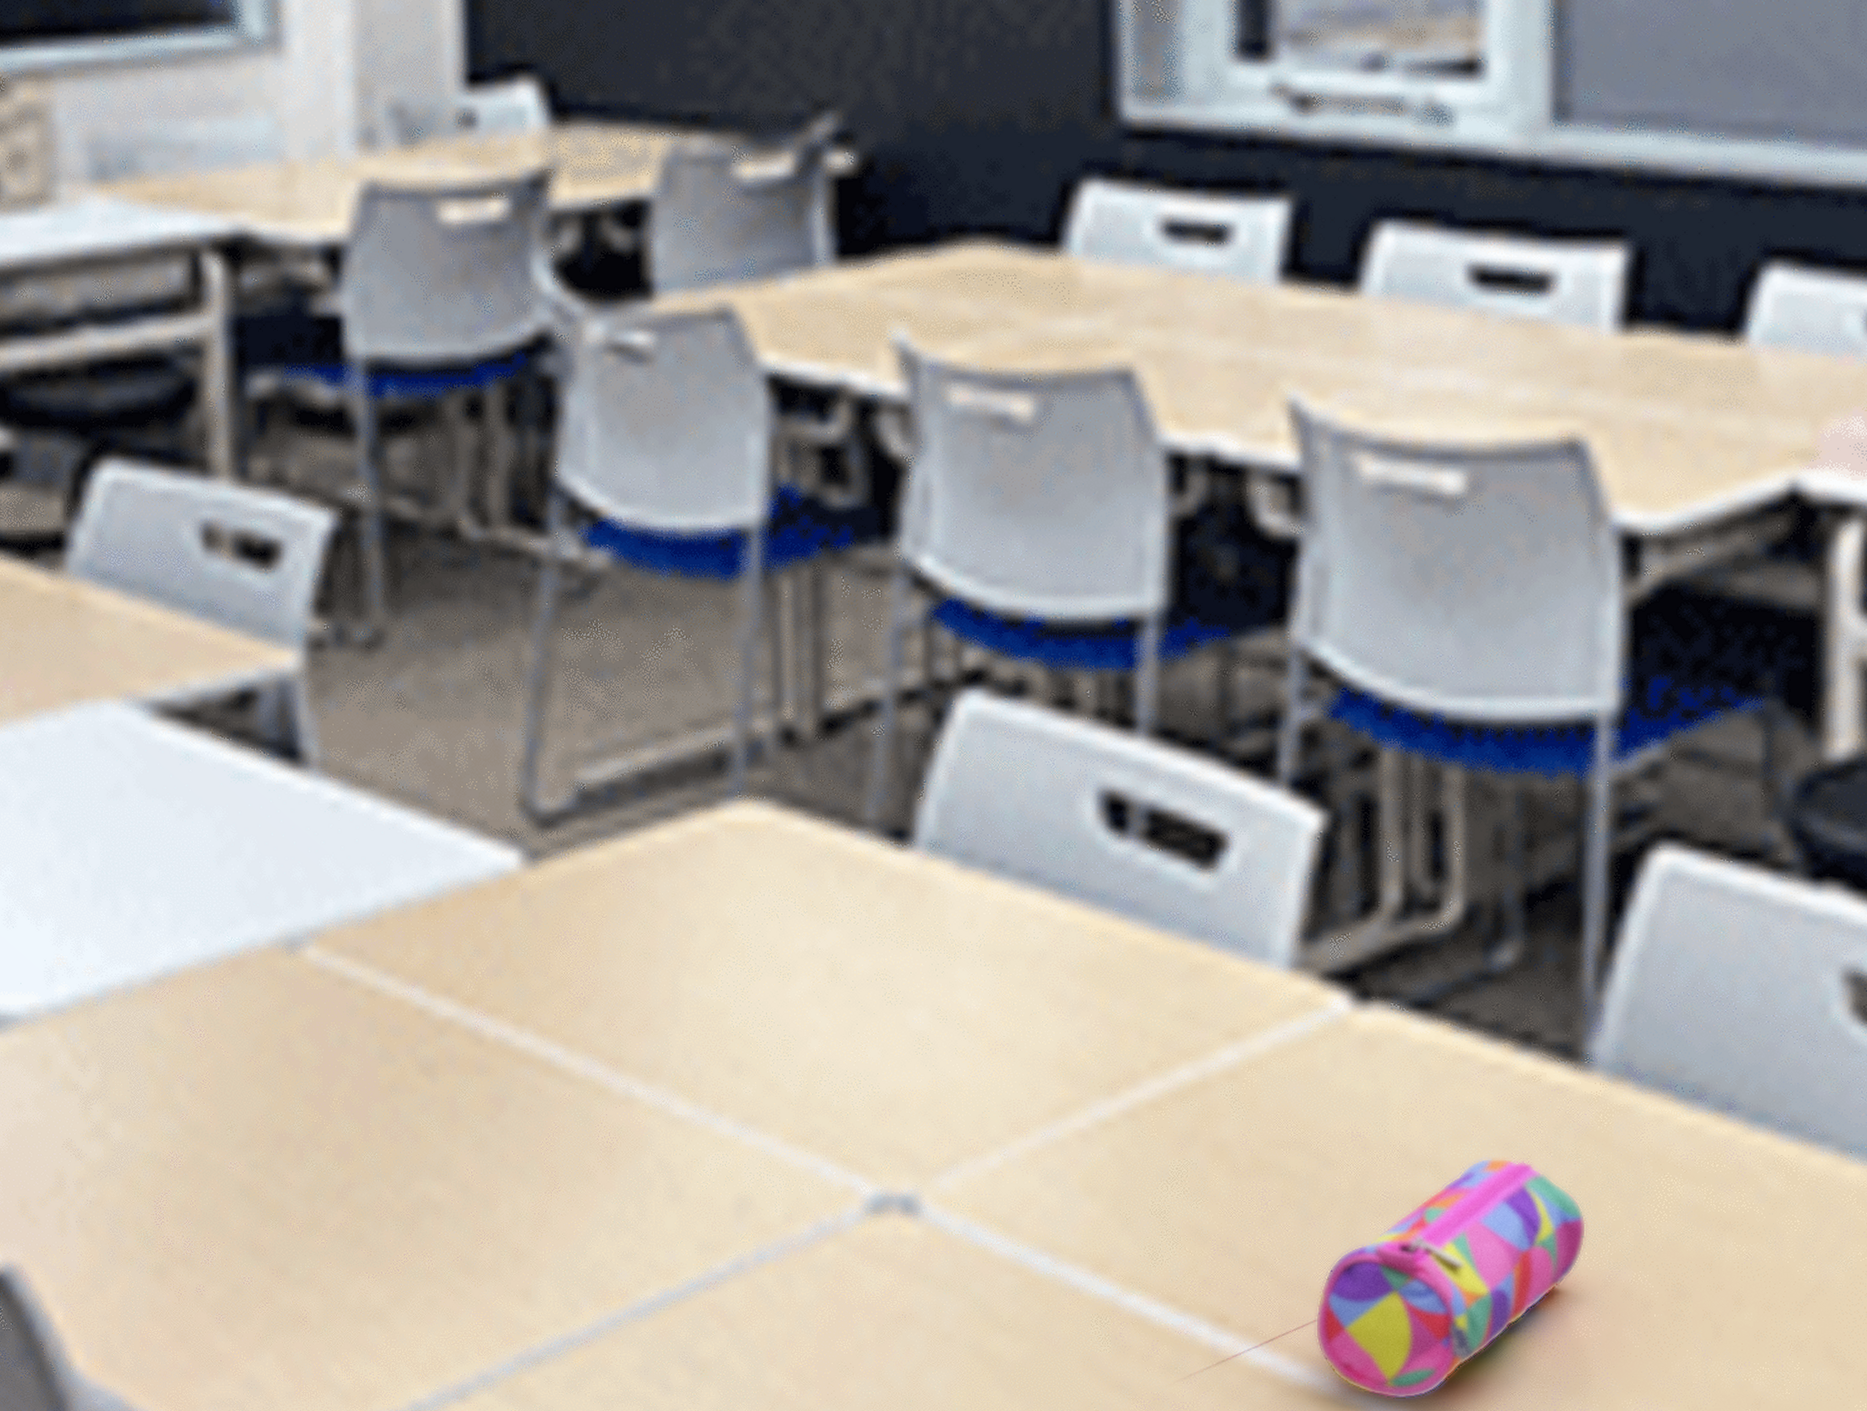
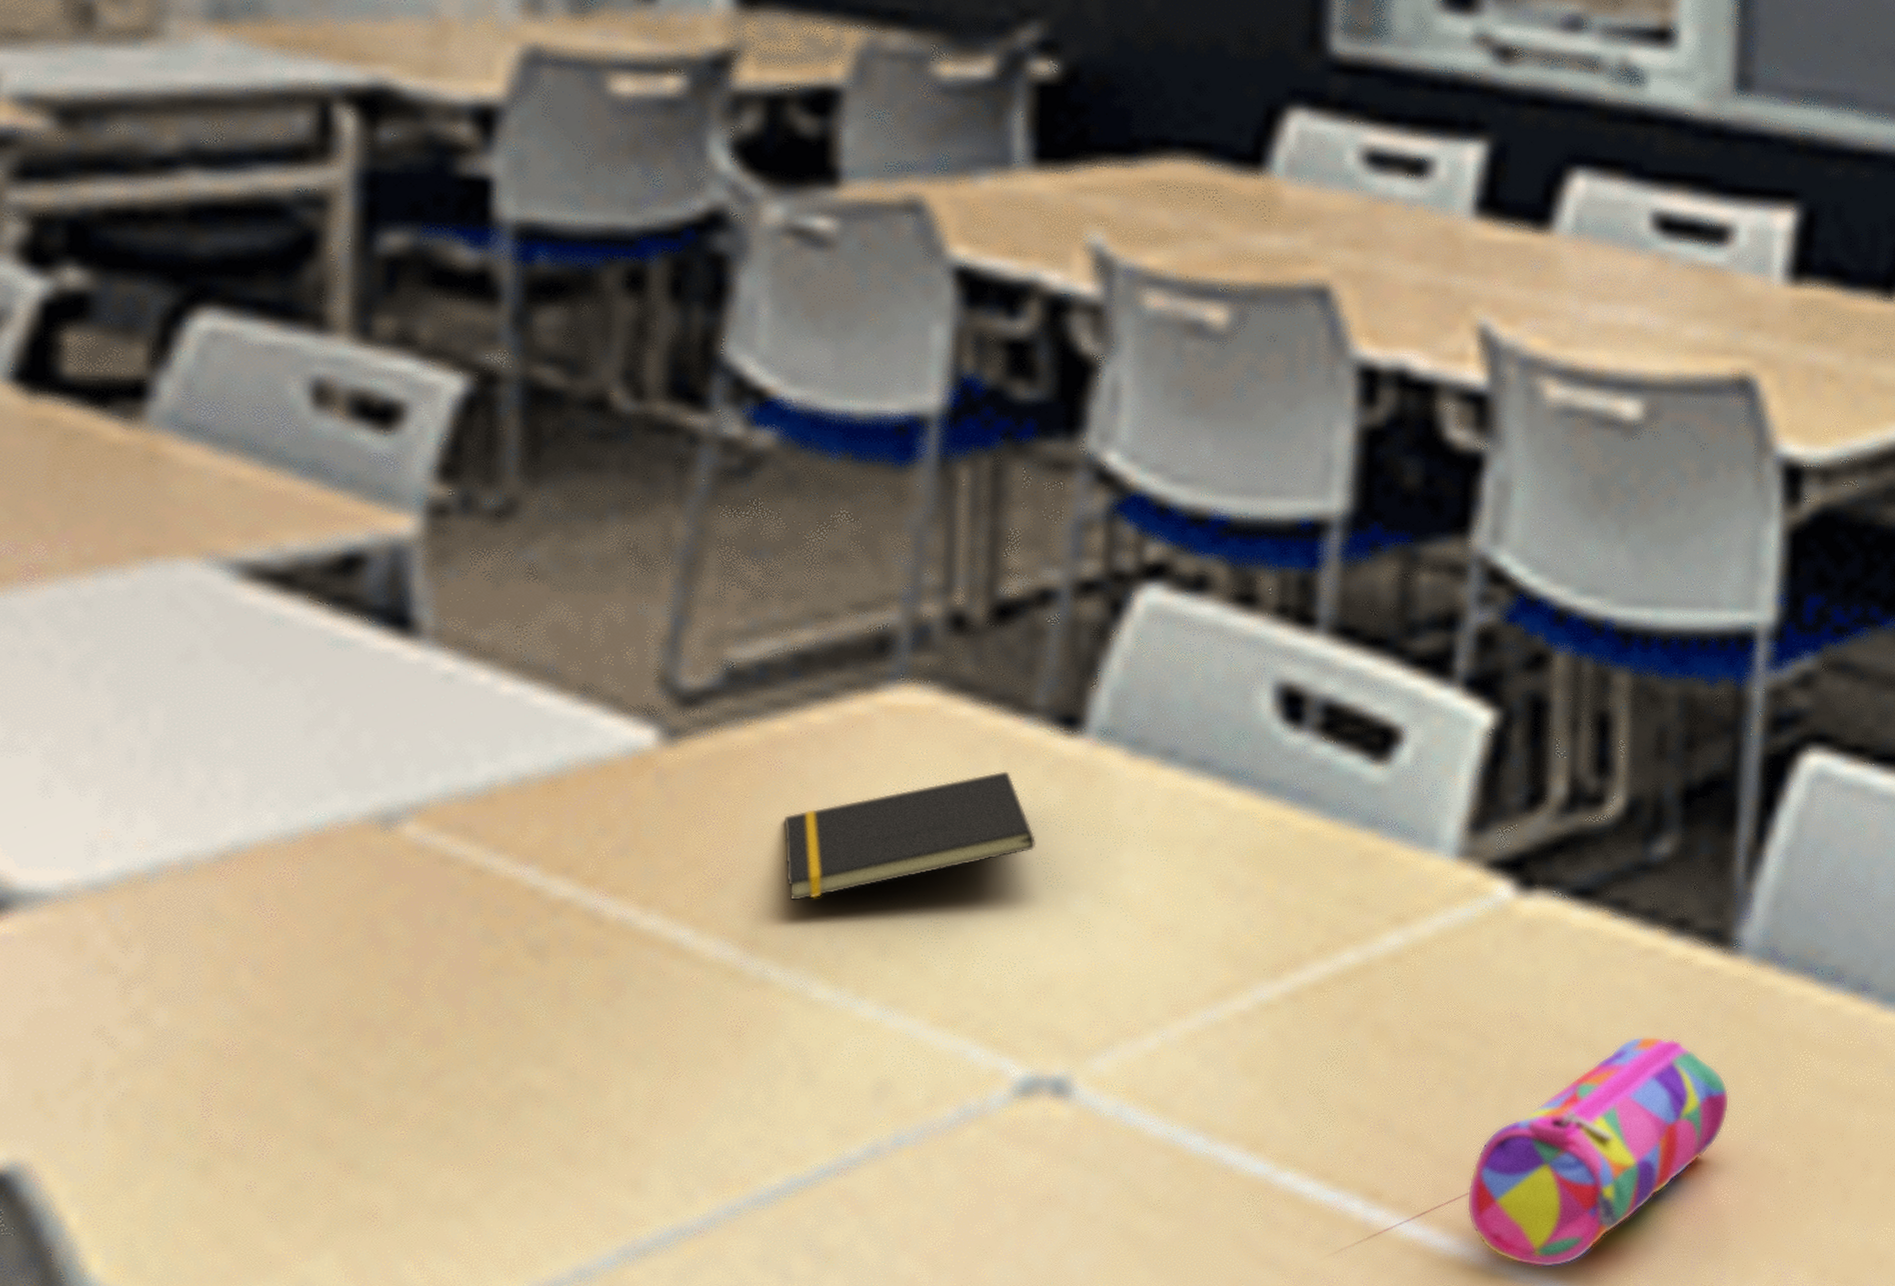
notepad: none [638,886,874,1020] -> present [783,771,1037,902]

